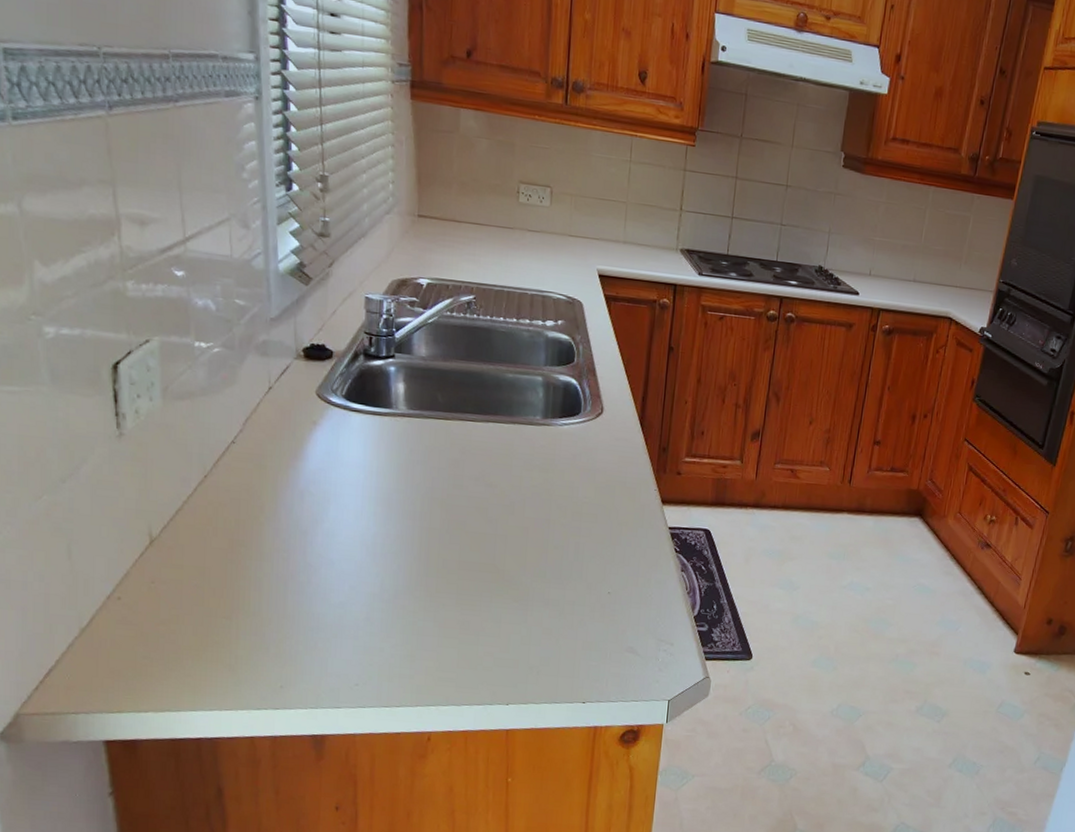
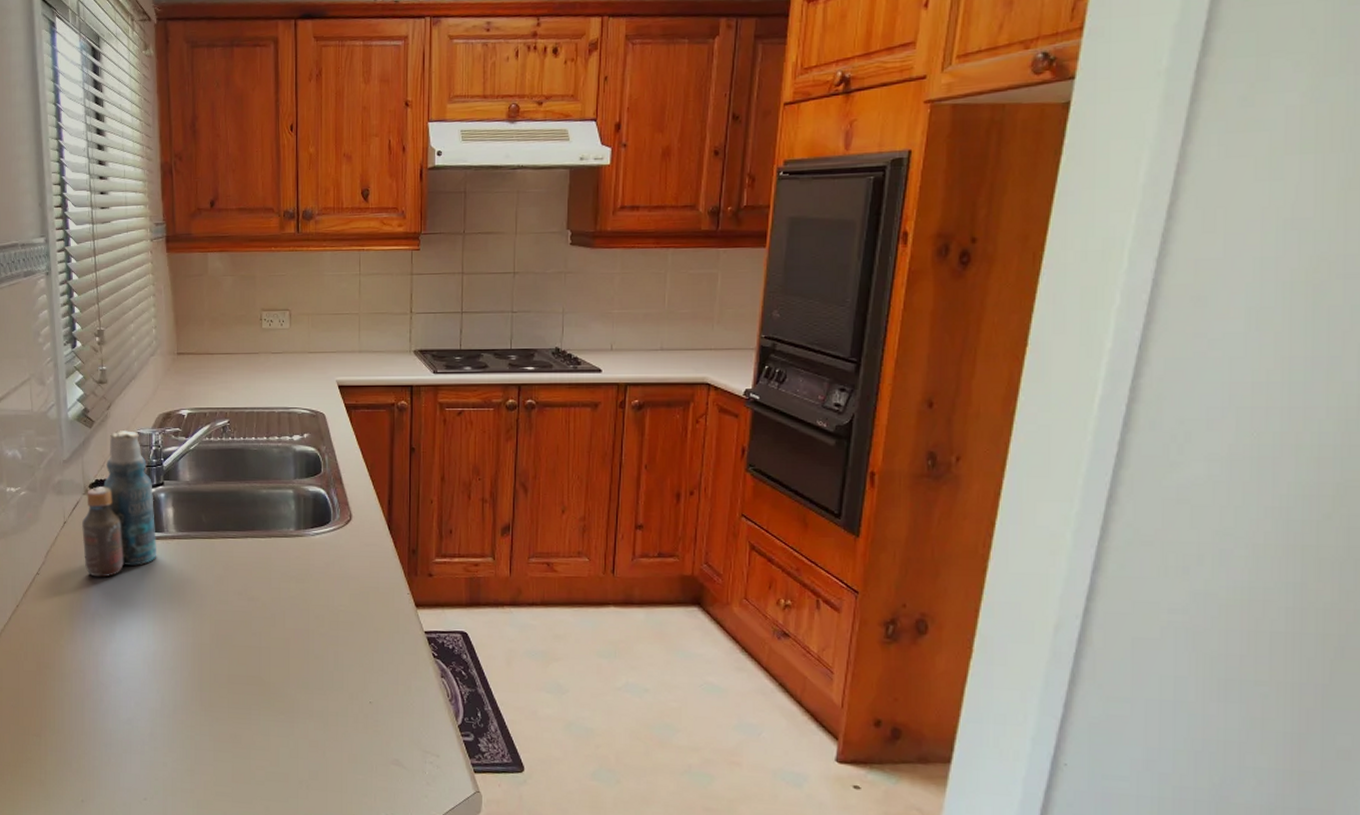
bottle: none [291,292,384,452] -> present [82,429,157,578]

